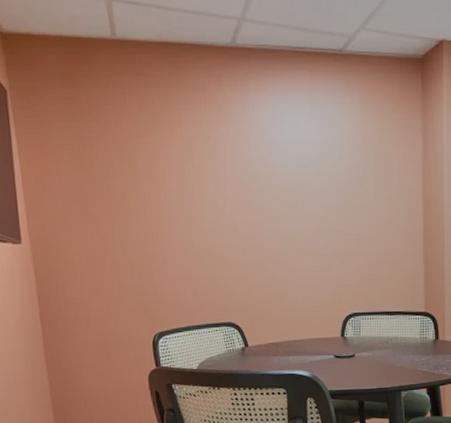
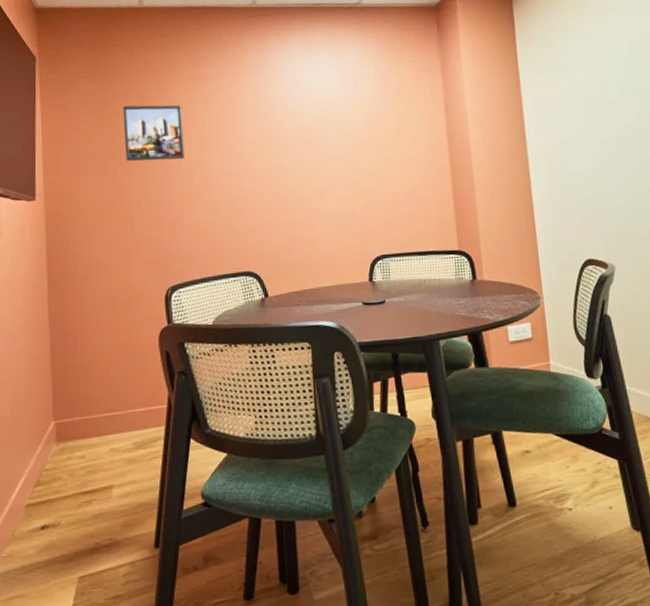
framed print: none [101,150,166,210] -> present [123,104,184,161]

